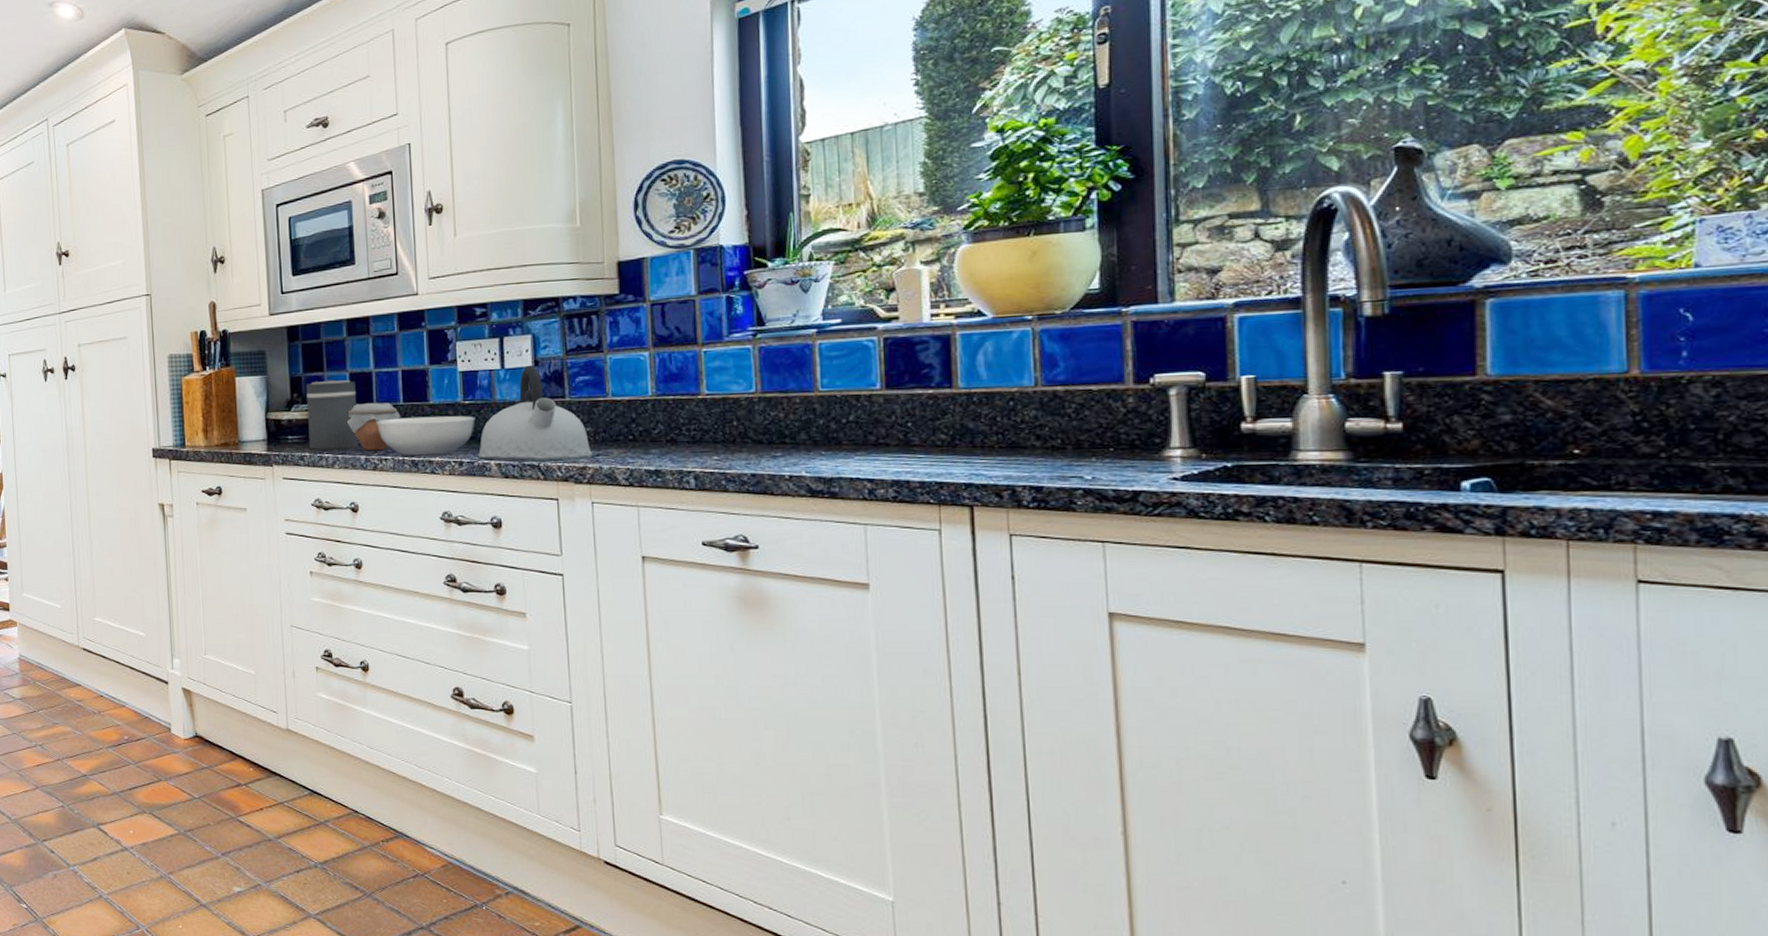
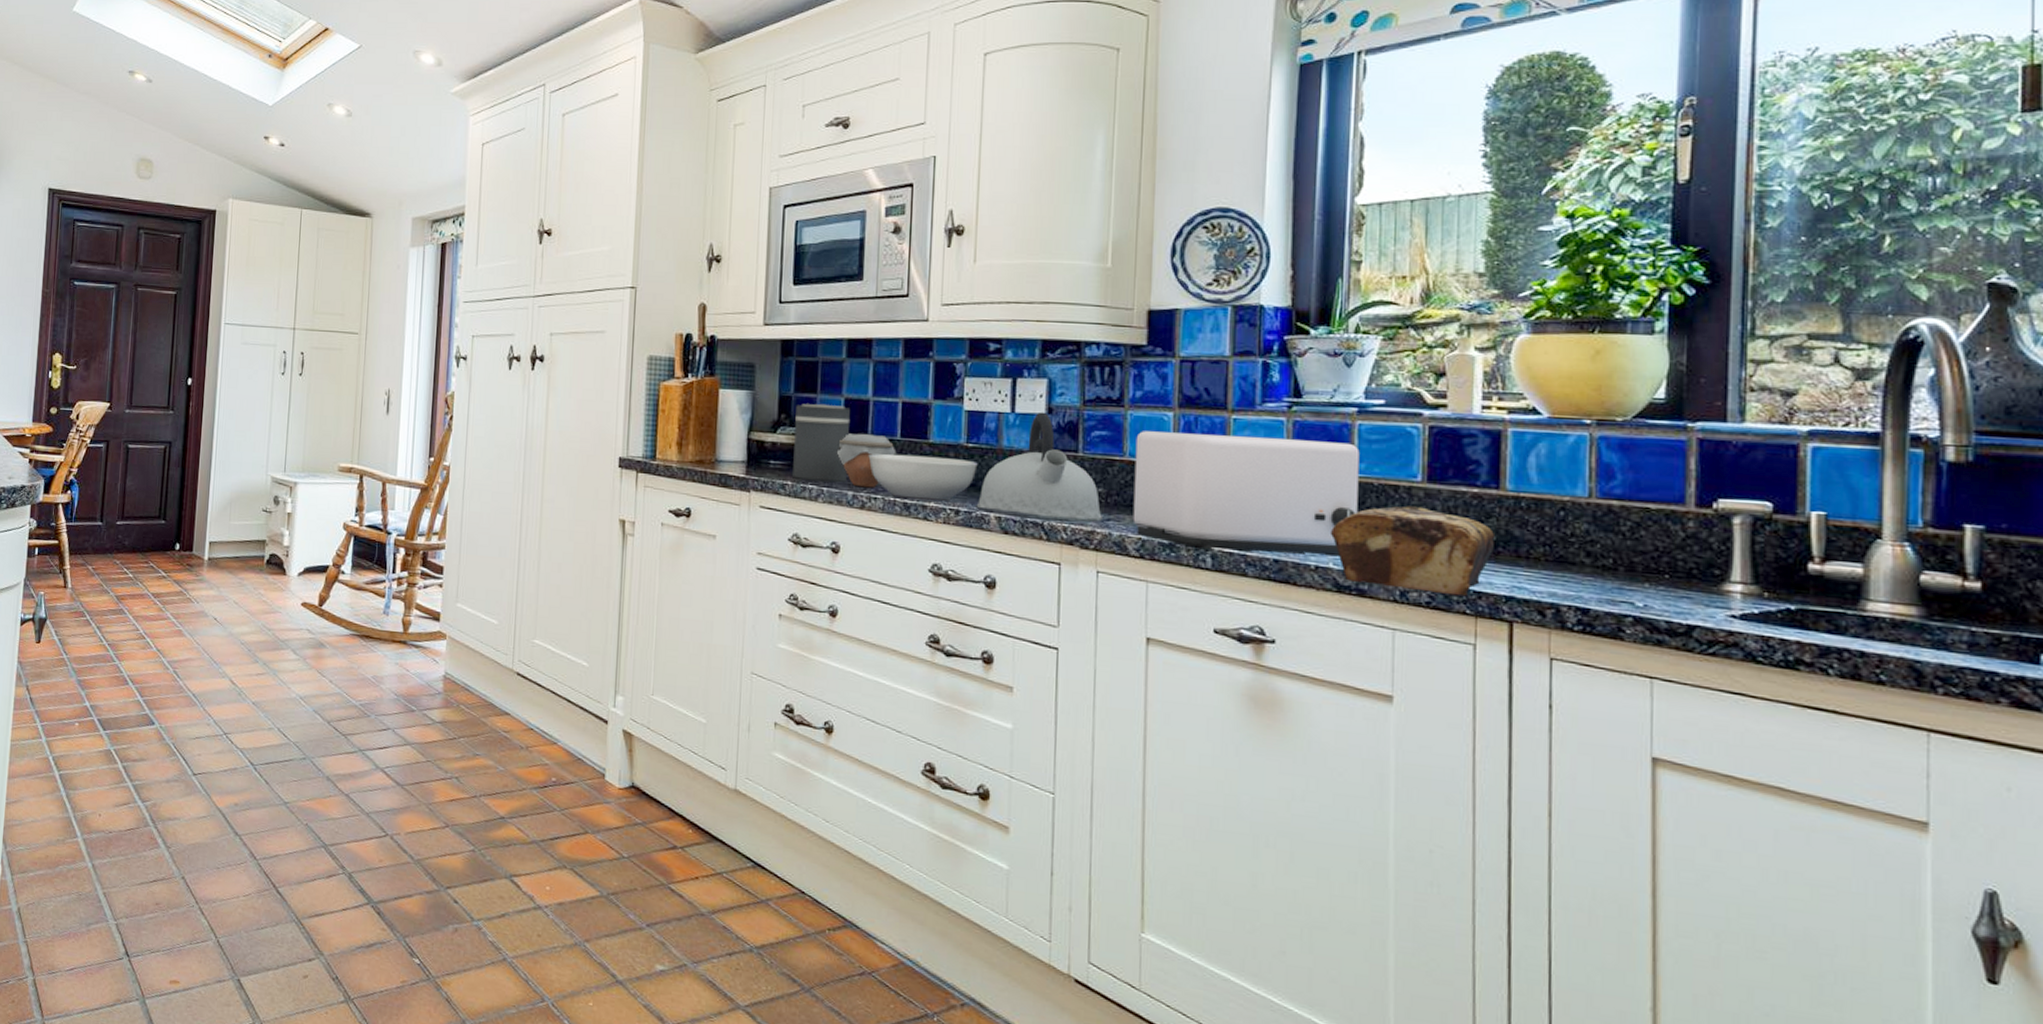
toaster: none [616,361,824,472] -> present [1133,431,1360,557]
bread loaf: none [800,412,951,488] -> present [1329,506,1494,597]

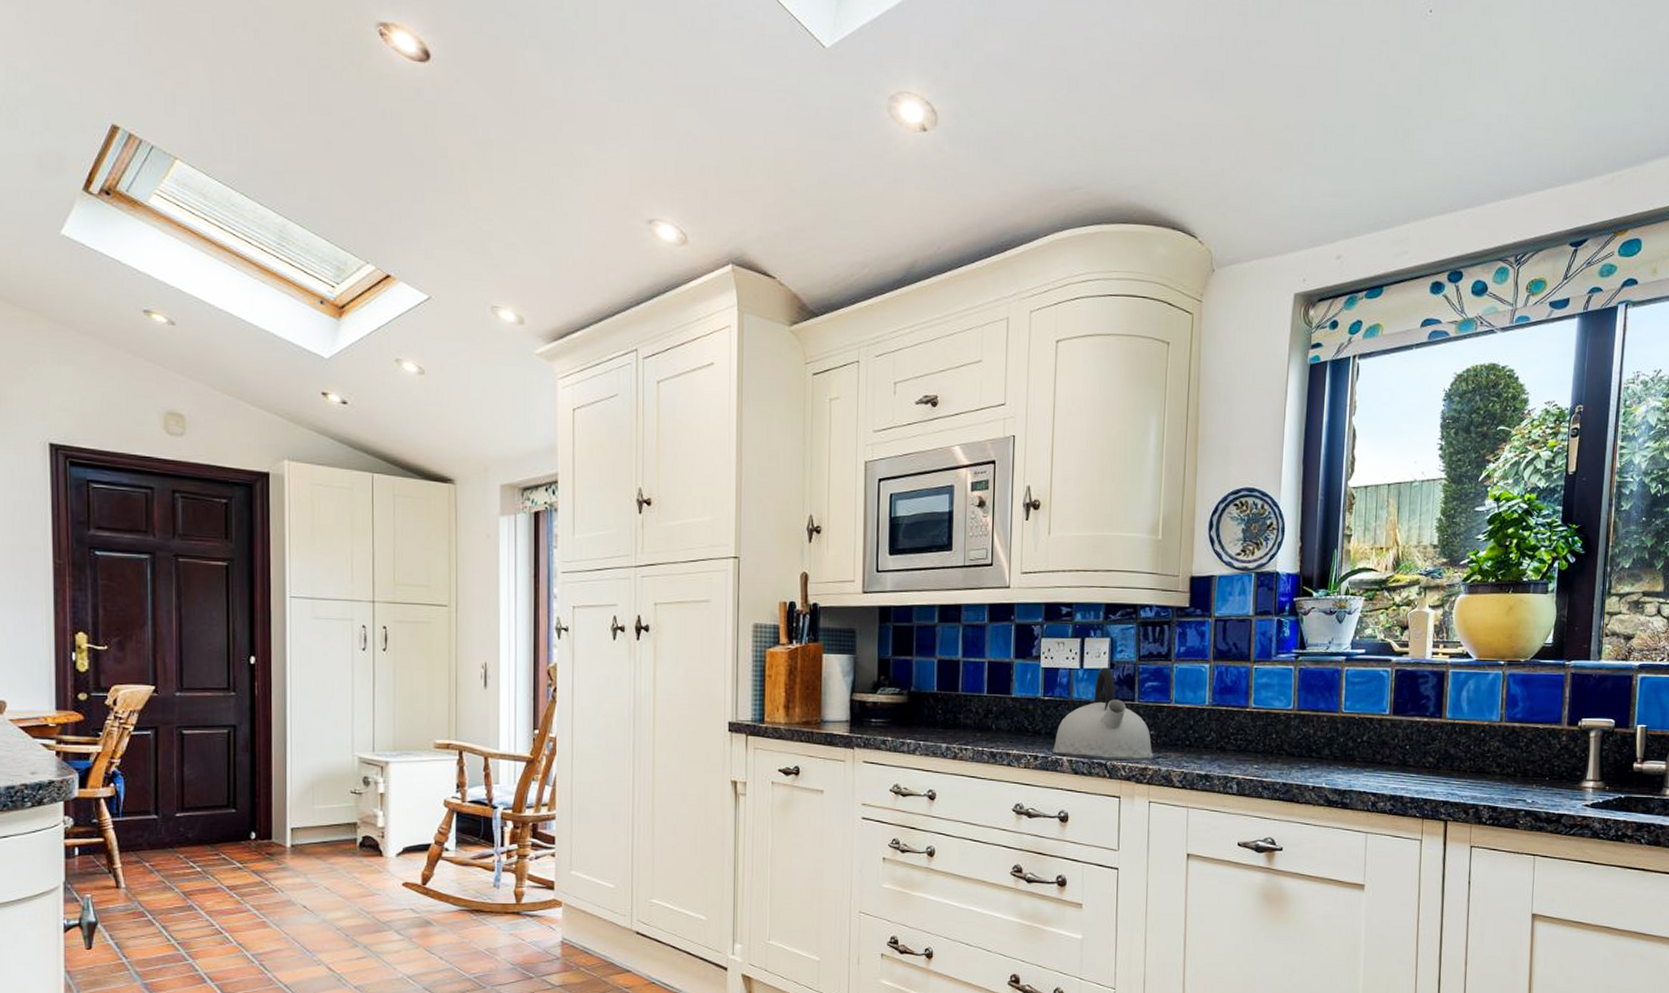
cylinder: present [792,403,851,483] -> none [892,665,943,737]
jar: present [836,433,897,488] -> none [931,692,984,740]
bowl: present [868,453,978,502] -> none [959,708,1053,749]
toaster: present [1133,431,1360,557] -> none [1177,681,1346,778]
bread loaf: present [1329,506,1494,597] -> none [1323,734,1437,803]

